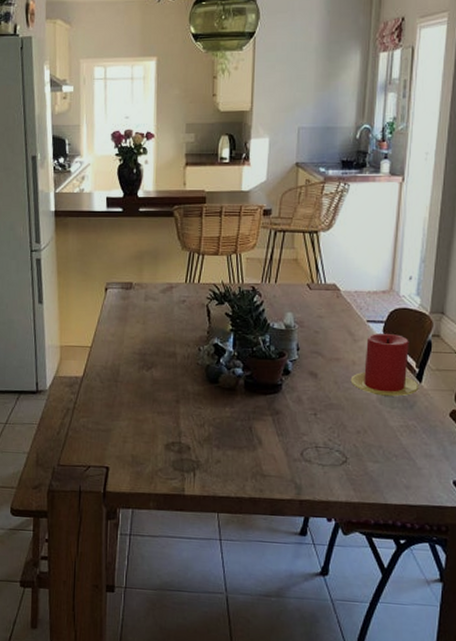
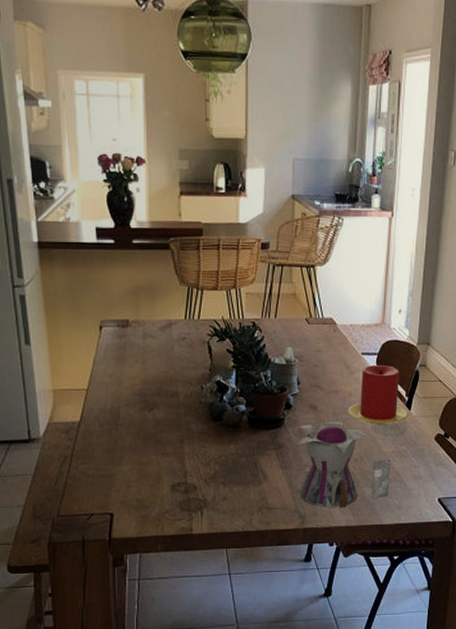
teapot: none [295,389,397,482] -> present [298,421,390,508]

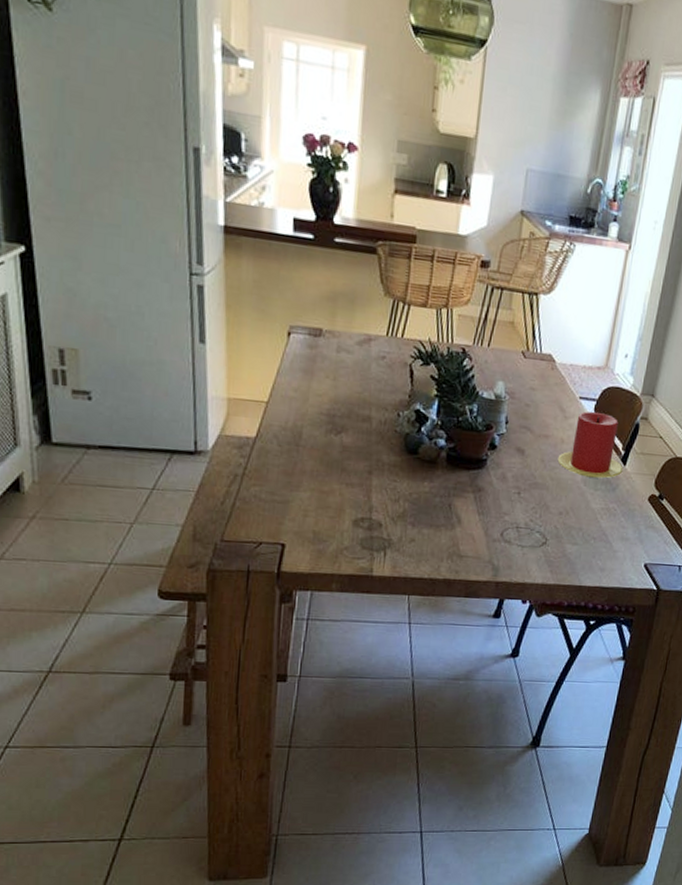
teapot: present [298,421,390,508] -> none [496,467,598,564]

